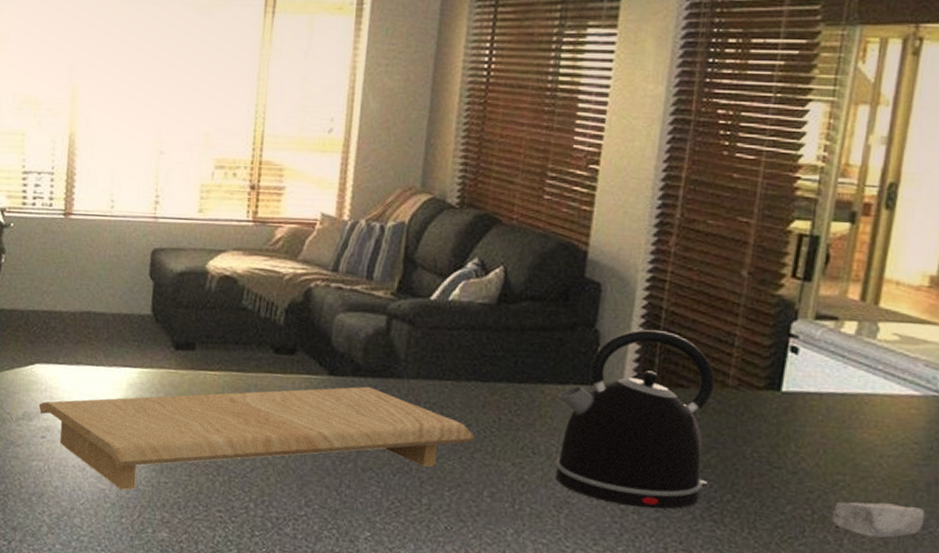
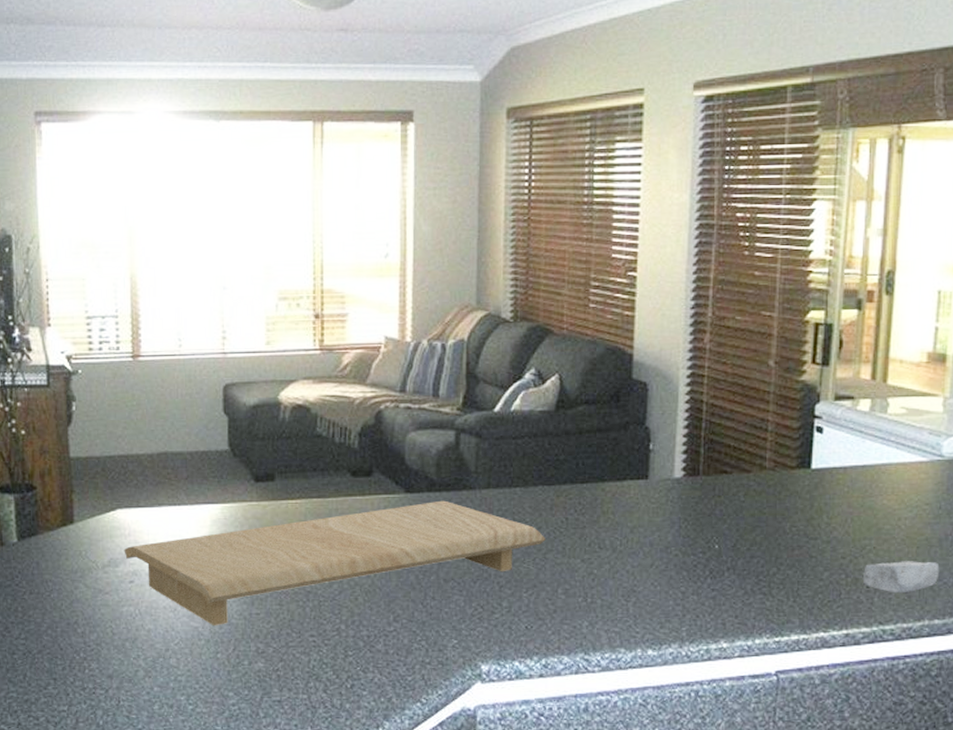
kettle: present [555,329,716,509] -> none [617,422,755,589]

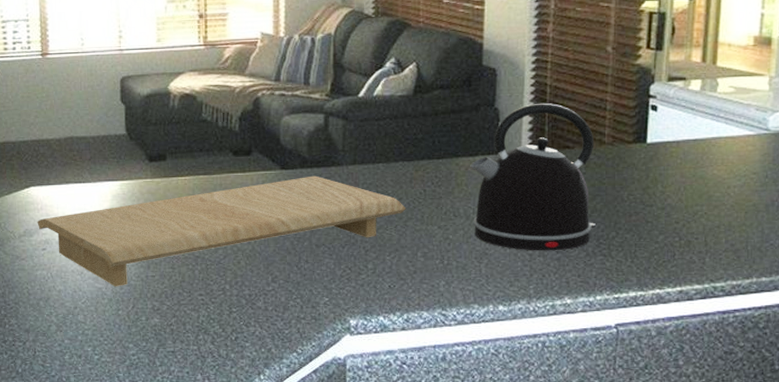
kettle: none [617,422,755,589] -> present [470,103,596,251]
soap bar: present [862,561,940,592] -> none [694,225,767,253]

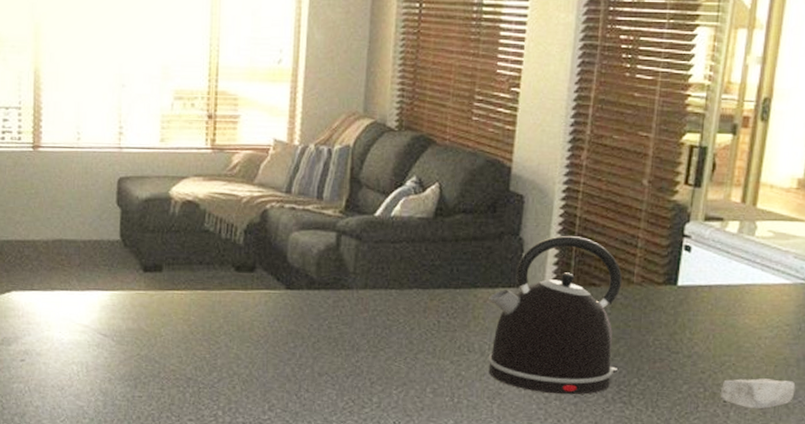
cutting board: present [37,175,406,287] -> none [17,298,417,406]
soap bar: none [694,225,767,253] -> present [720,378,796,409]

